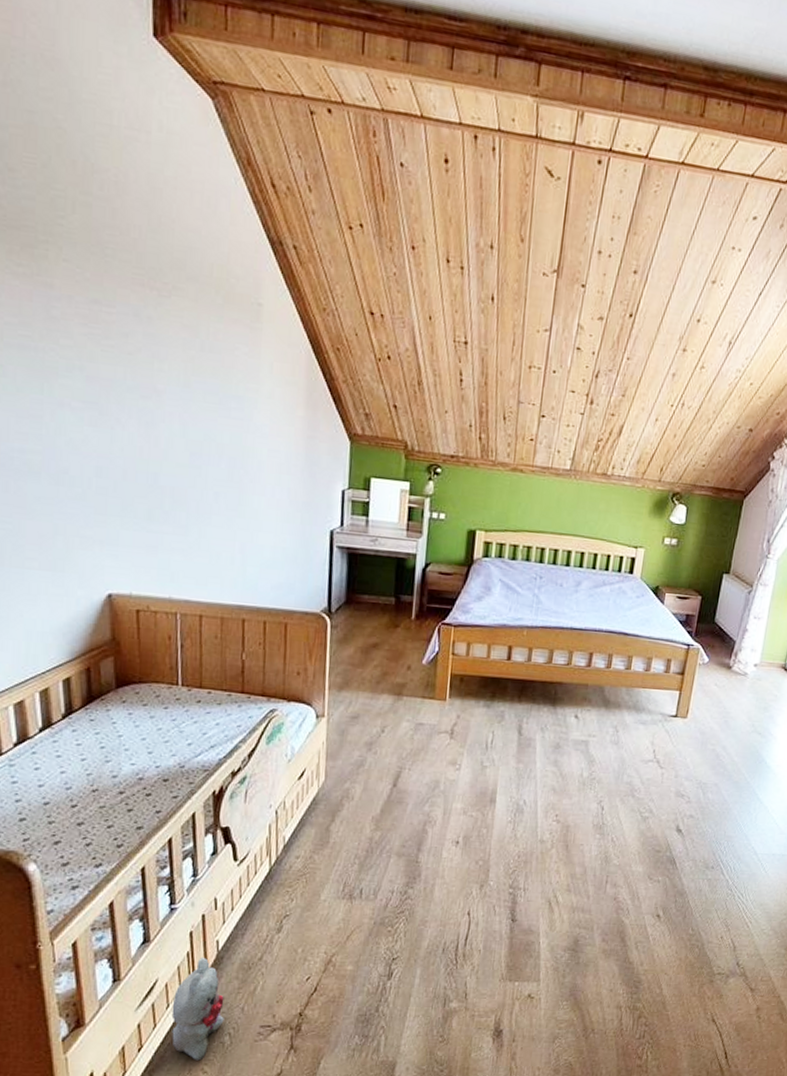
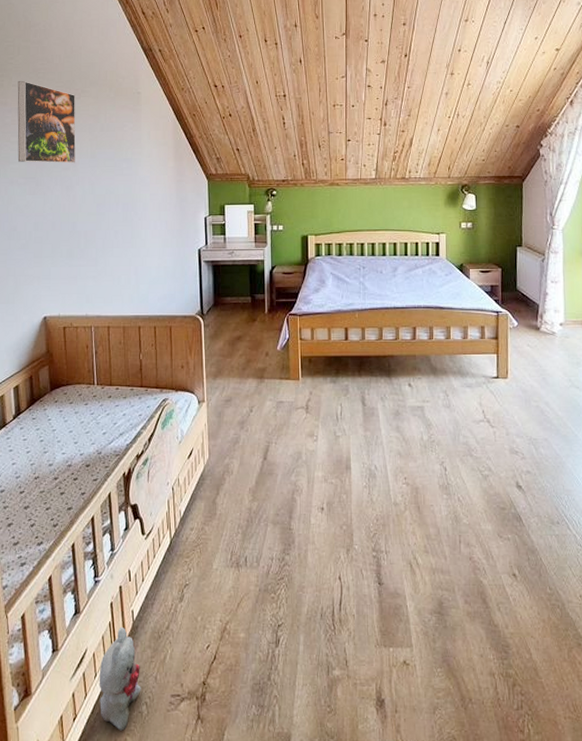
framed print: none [70,253,163,391] -> present [17,80,76,164]

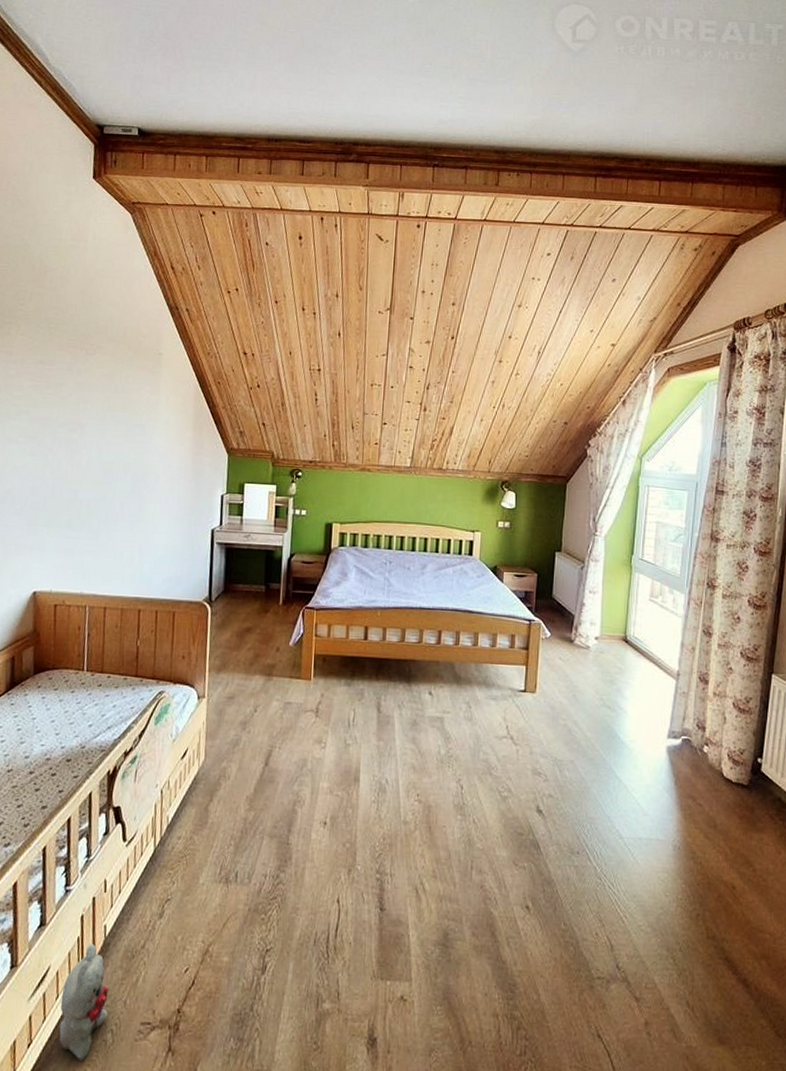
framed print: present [17,80,76,164] -> none [19,329,90,425]

